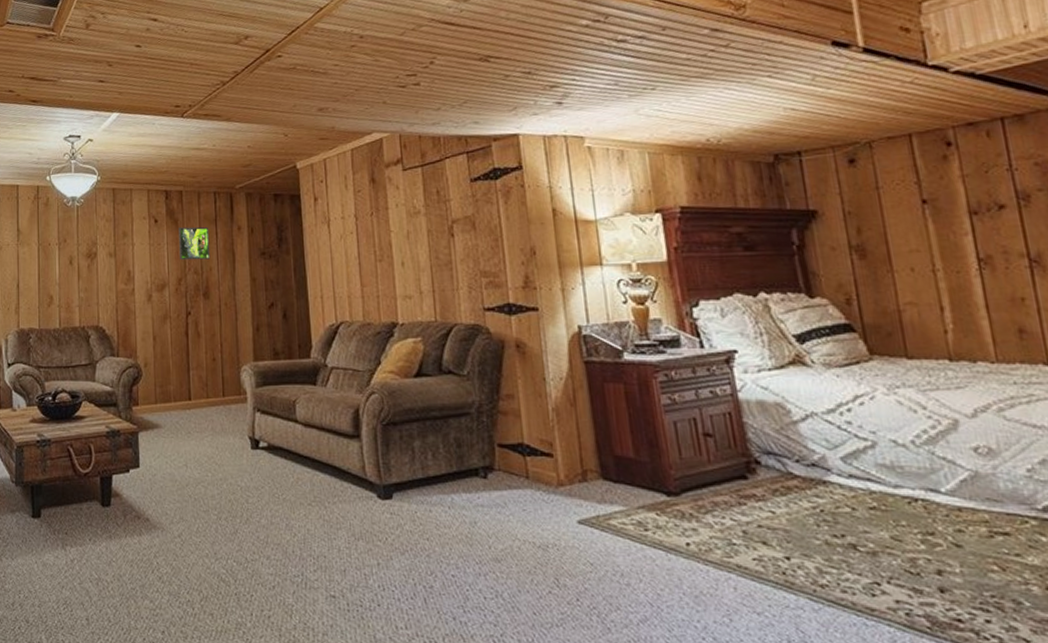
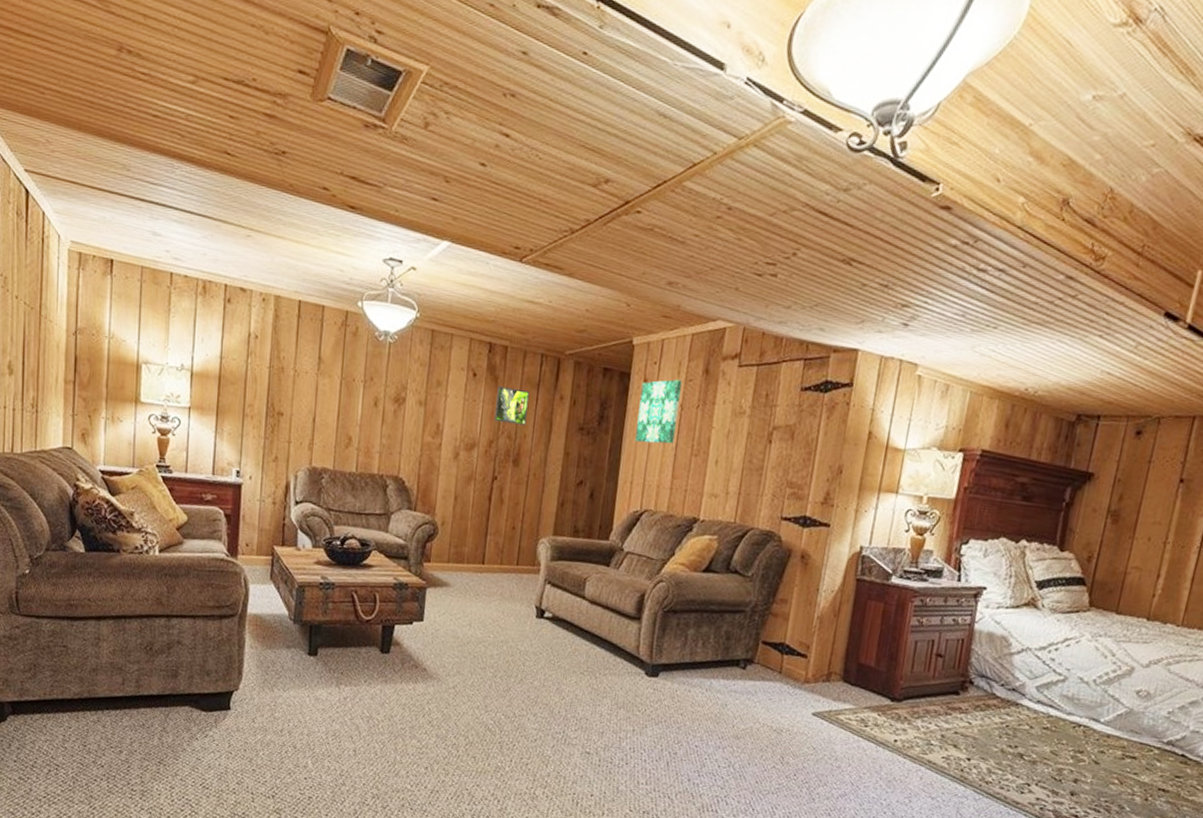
wall art: none [313,193,355,257] -> present [635,379,682,444]

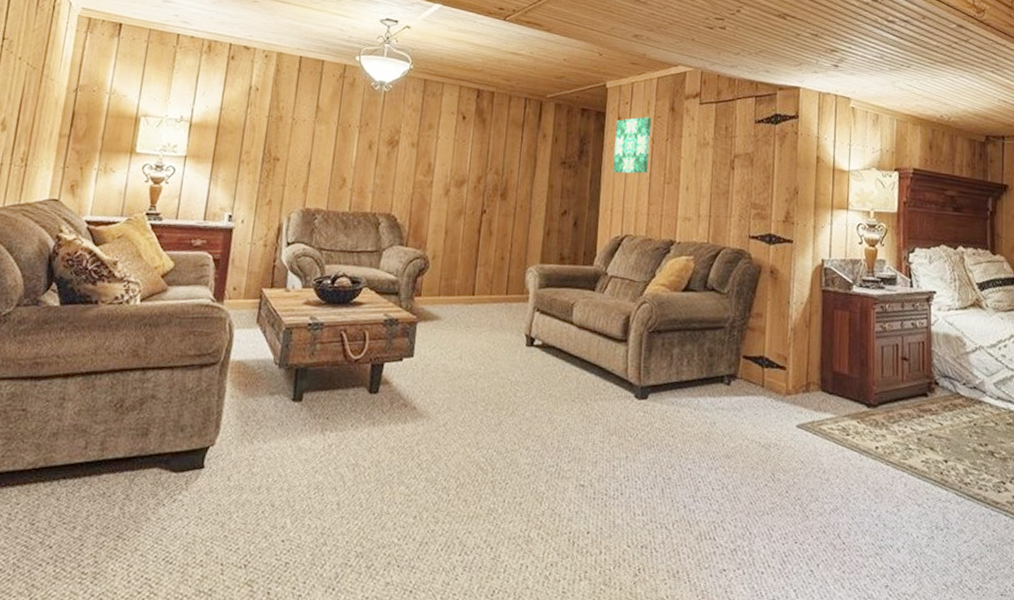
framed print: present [494,386,530,426] -> none [483,127,516,162]

